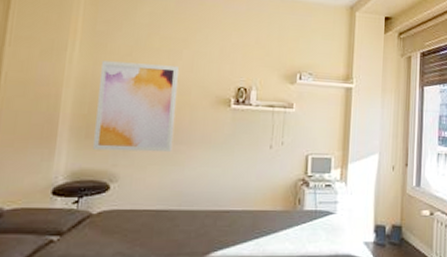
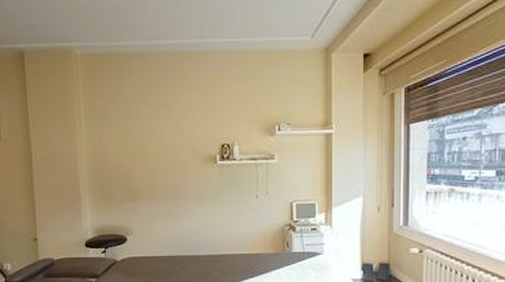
wall art: present [93,60,179,153] -> none [104,131,172,209]

